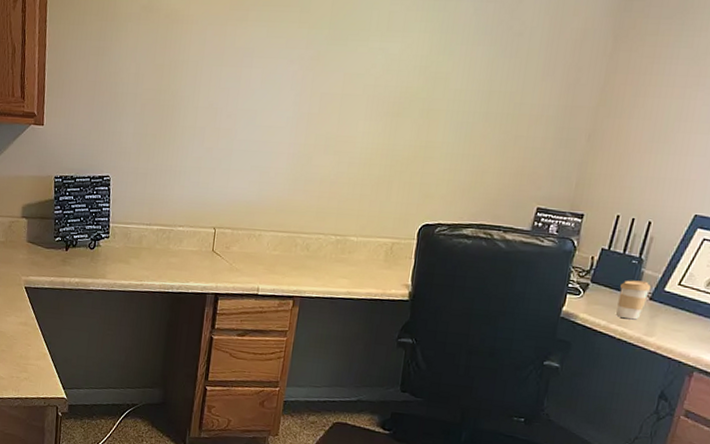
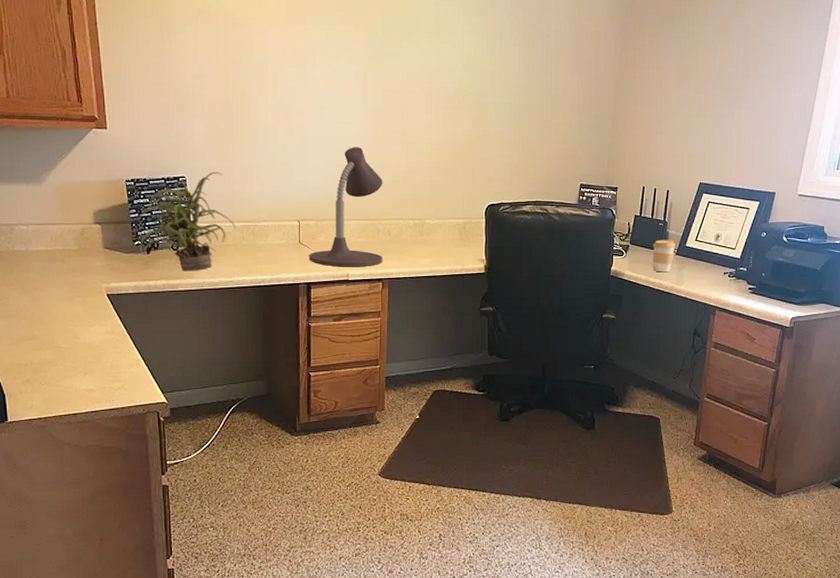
potted plant: none [59,172,152,272] -> present [138,171,236,272]
desk lamp: none [220,153,308,282] -> present [309,147,383,267]

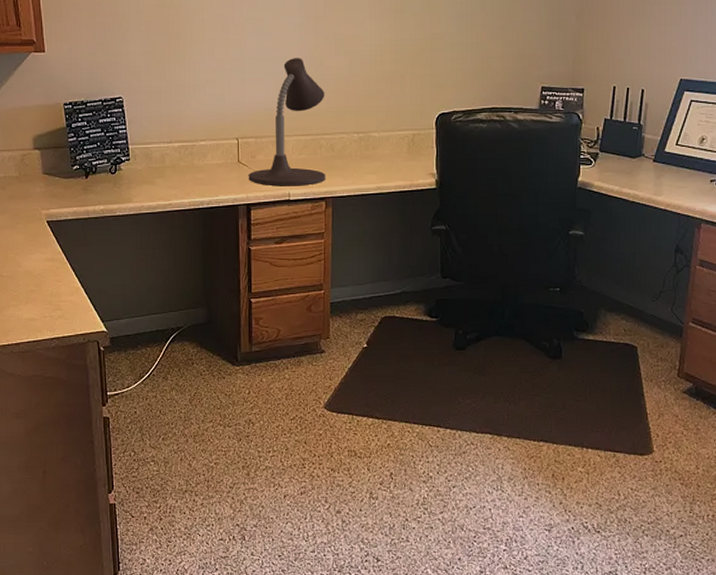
potted plant: present [138,171,236,272] -> none [76,90,174,196]
coffee cup: present [652,240,676,273] -> none [625,145,653,182]

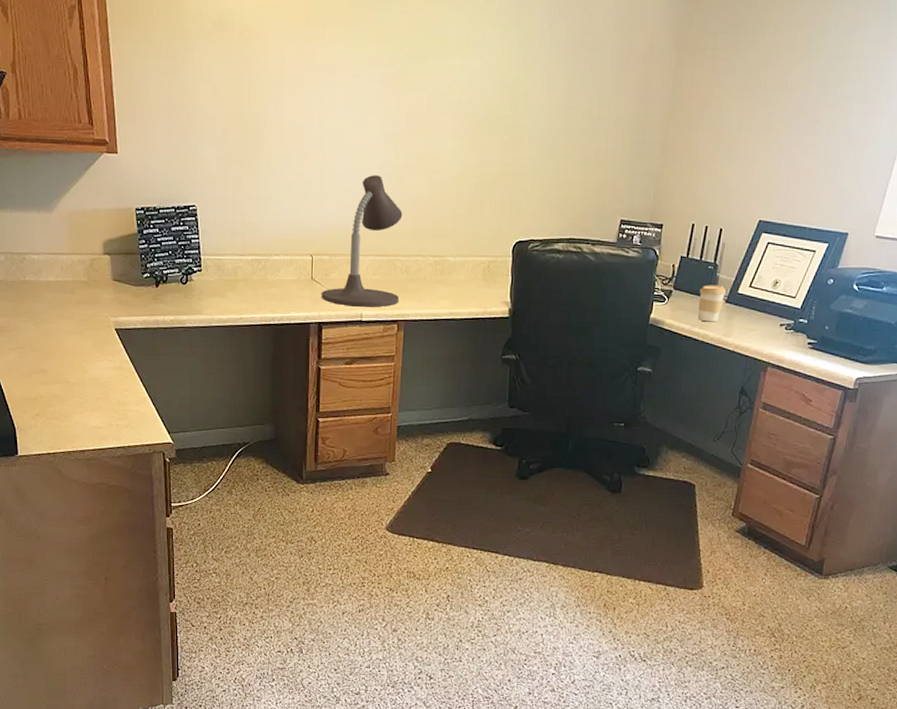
coffee cup: none [625,145,653,182] -> present [698,285,727,322]

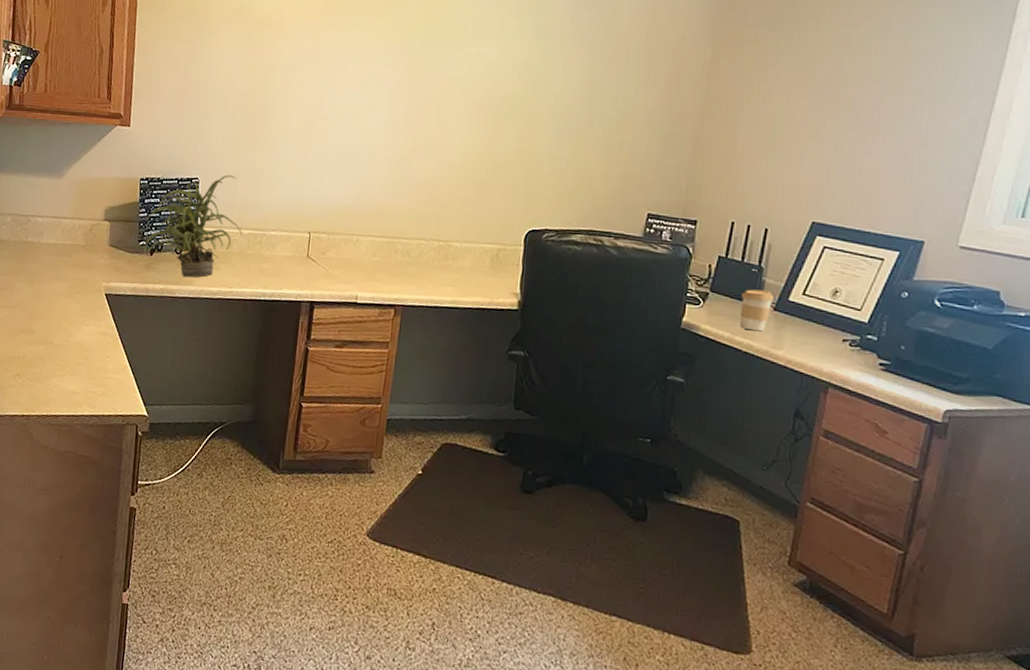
potted plant: none [147,200,247,307] -> present [143,174,243,278]
desk lamp: present [321,175,403,307] -> none [315,156,408,290]

